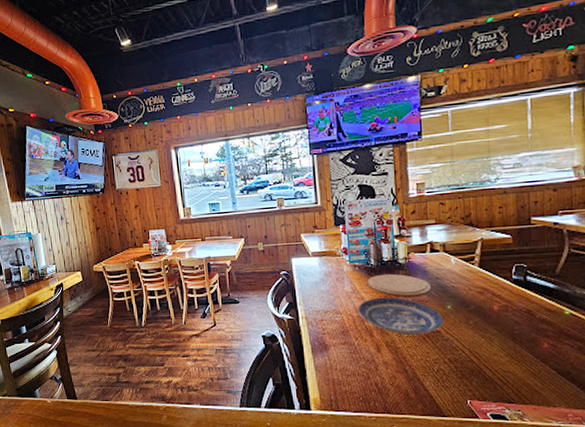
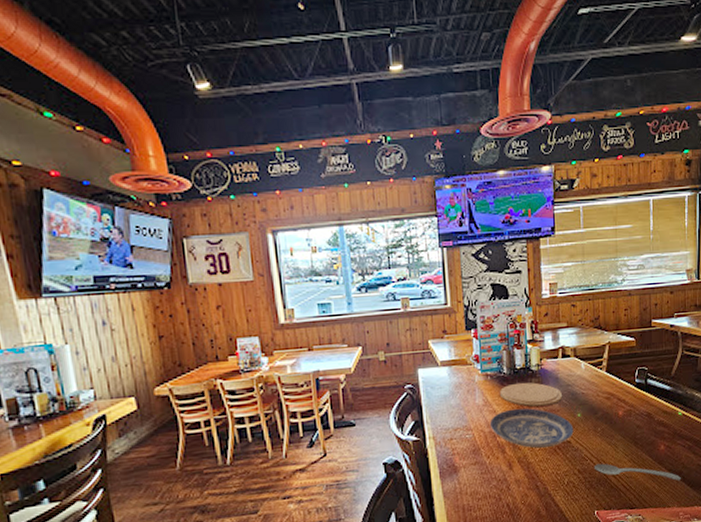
spoon: none [467,355,569,382] -> present [595,463,681,481]

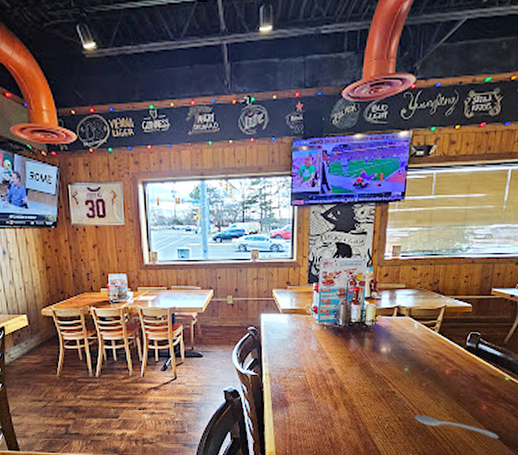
plate: present [489,408,574,449] -> none [321,357,400,394]
plate: present [499,382,563,407] -> none [333,335,393,359]

